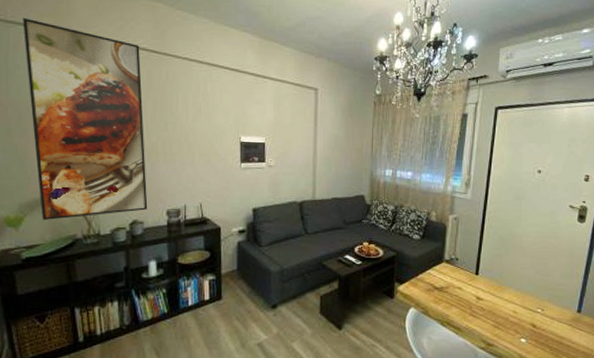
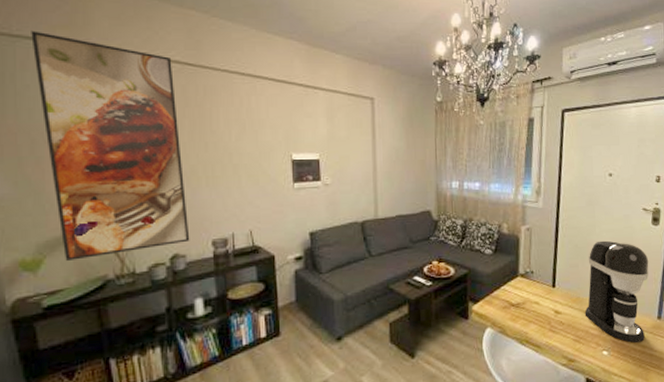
coffee maker: none [505,234,572,333] -> present [584,240,649,343]

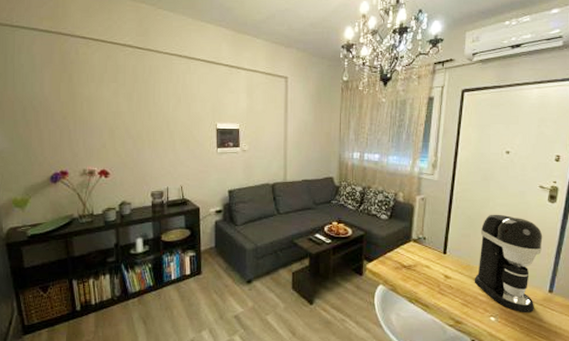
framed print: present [31,30,190,261] -> none [26,22,135,201]

